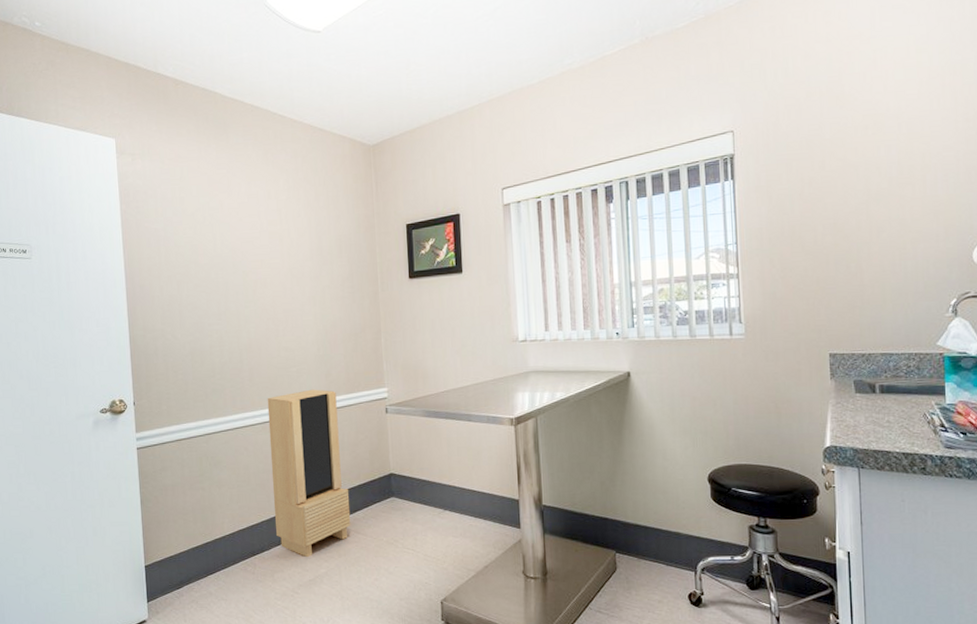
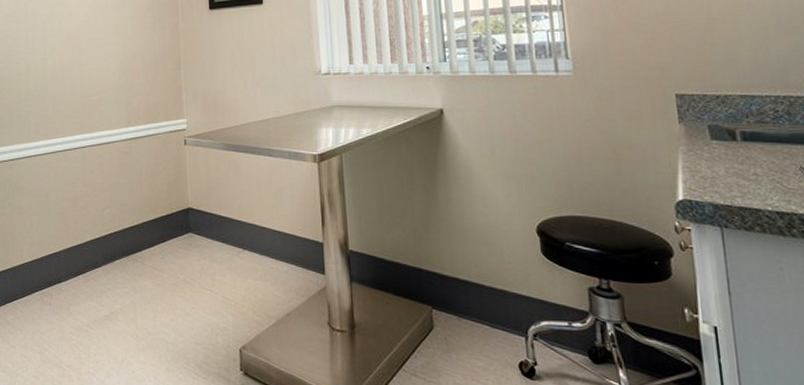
storage cabinet: present [267,389,351,557] -> none [69,118,148,291]

